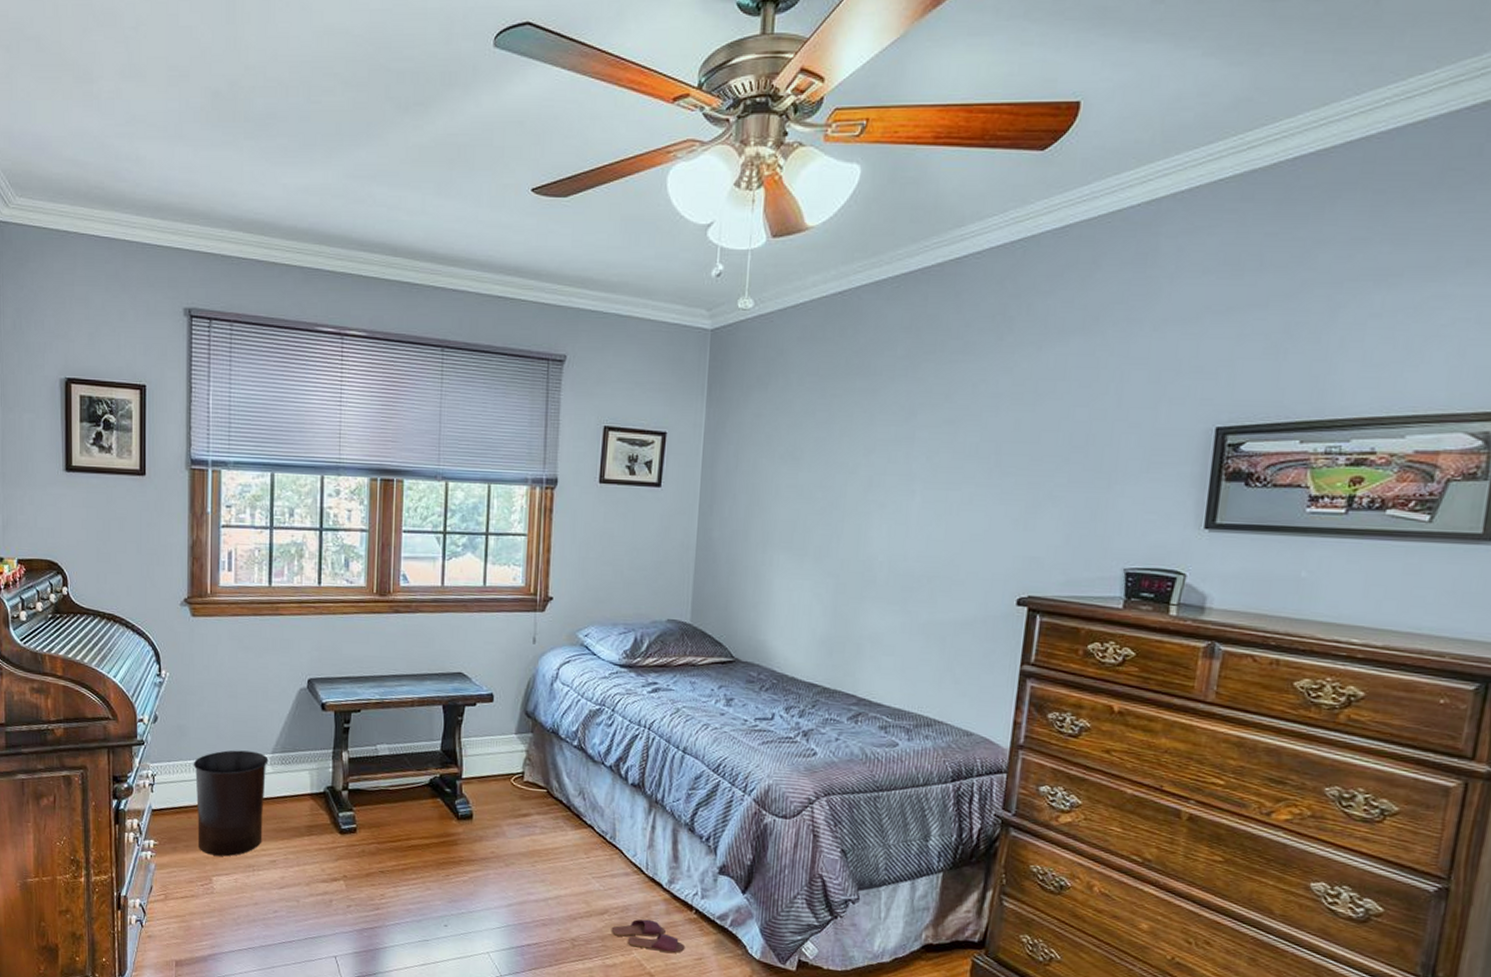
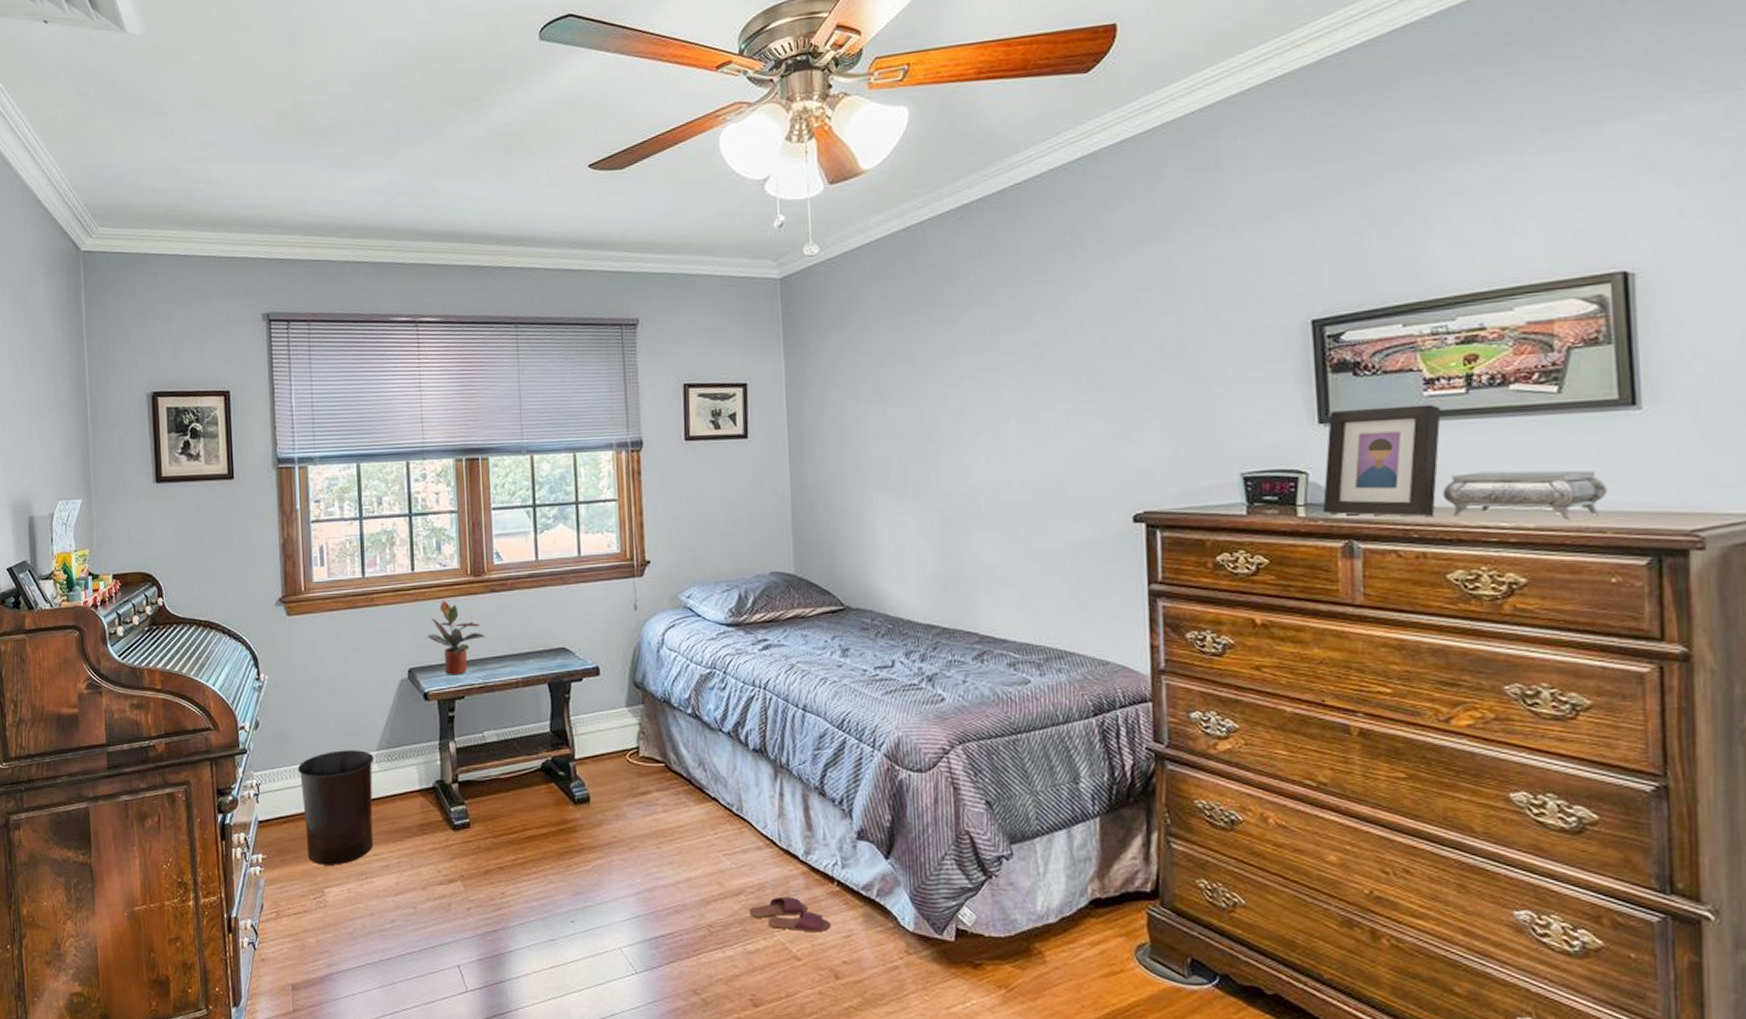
potted plant: none [329,616,386,689] -> present [427,600,486,675]
picture frame: none [1192,518,1319,627] -> present [1322,404,1441,517]
jewelry box: none [1305,589,1455,642] -> present [1443,470,1607,519]

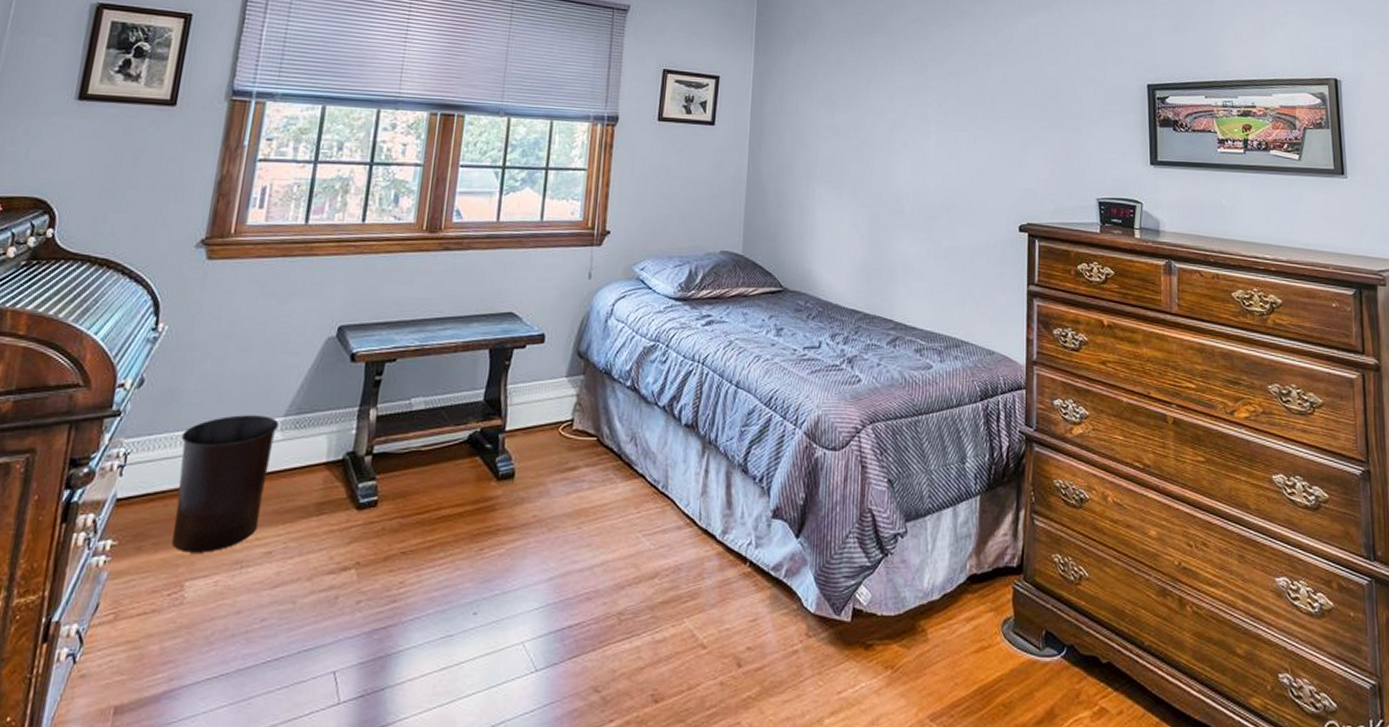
potted plant: present [427,600,486,675] -> none [367,254,431,336]
slippers: present [748,896,830,932] -> none [661,579,738,616]
picture frame: present [1322,404,1441,517] -> none [1151,156,1229,246]
jewelry box: present [1443,470,1607,519] -> none [1229,214,1329,256]

